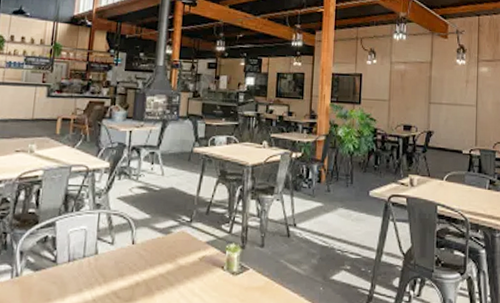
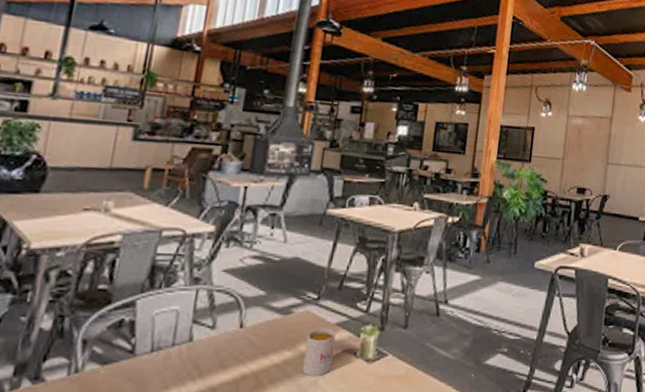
mug: none [181,245,207,286] -> present [301,328,336,377]

